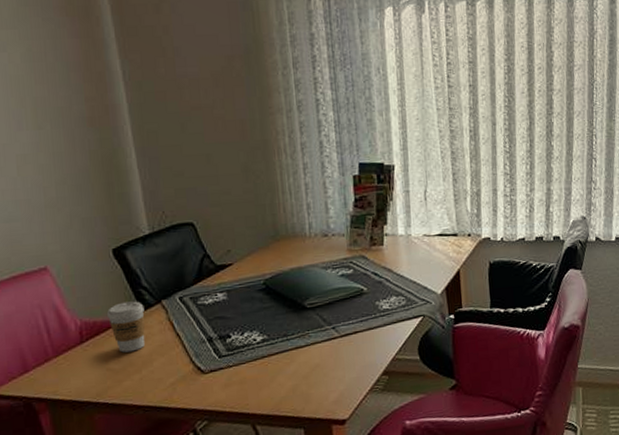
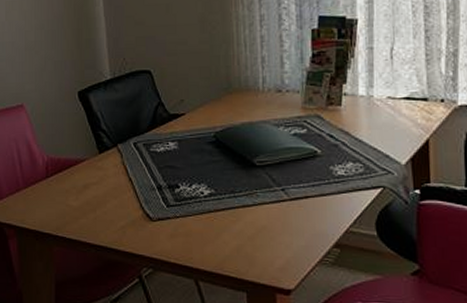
coffee cup: present [107,301,146,353] -> none [70,143,102,191]

